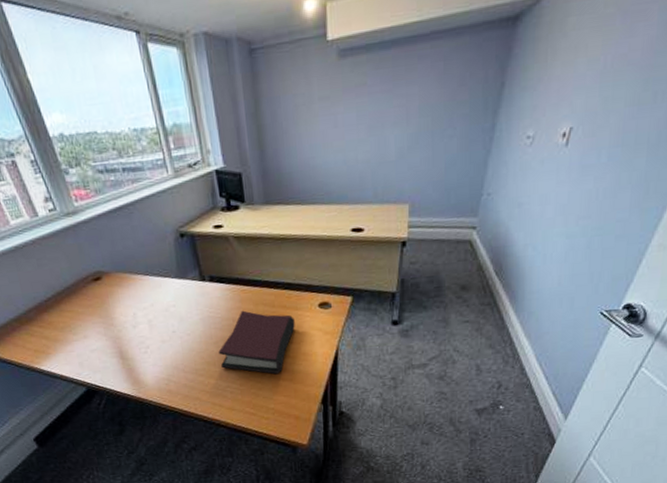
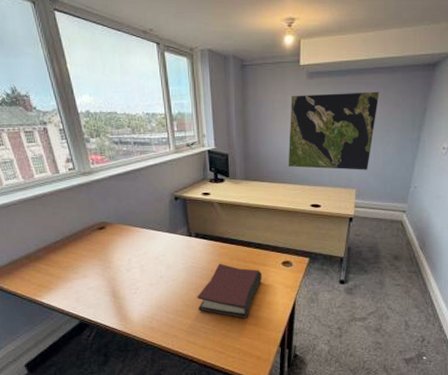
world map: none [318,66,439,183] -> present [288,91,380,170]

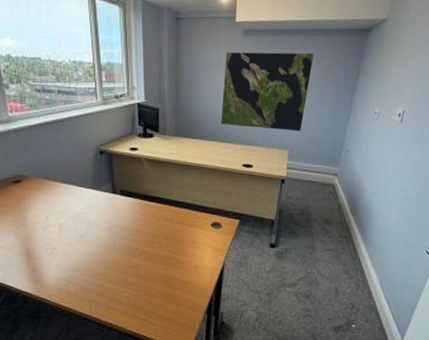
hardback book: present [197,263,262,319] -> none [119,223,190,283]

